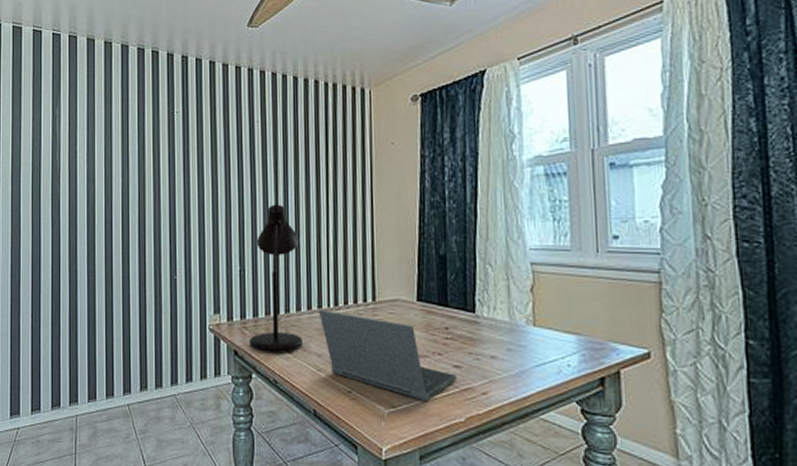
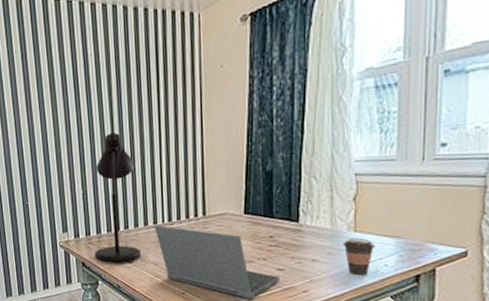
coffee cup: none [522,332,557,375] -> present [343,237,376,275]

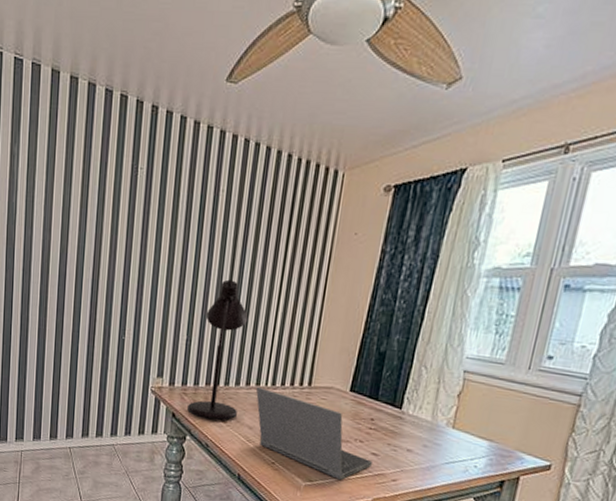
coffee cup: present [343,237,376,275] -> none [439,433,470,473]

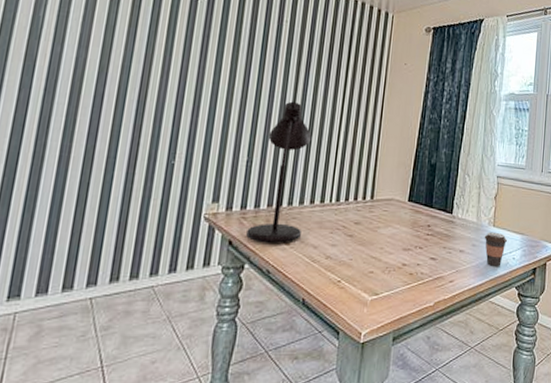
laptop computer: present [255,386,372,480] -> none [320,204,431,289]
coffee cup: none [439,433,470,473] -> present [484,232,508,266]

